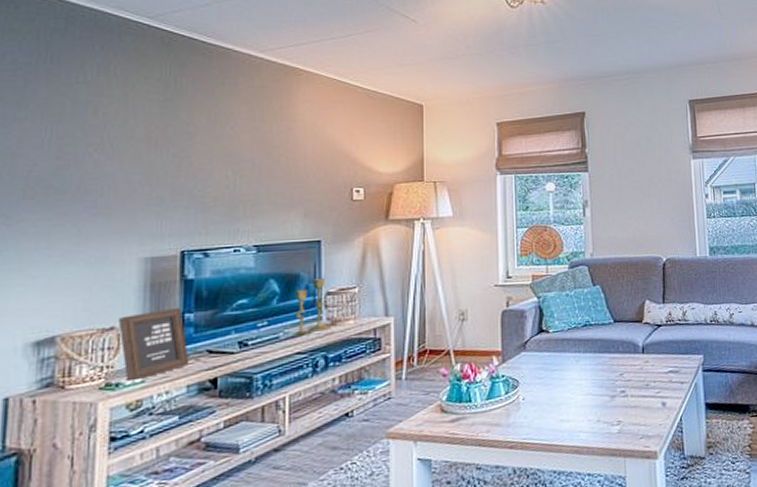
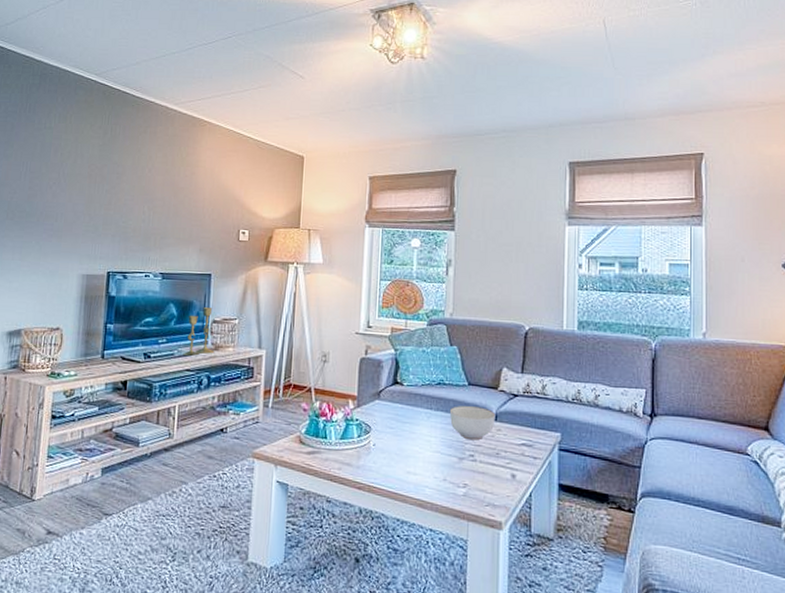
picture frame: present [119,307,190,382] -> none [62,318,109,373]
bowl: none [597,342,643,377] -> present [449,405,496,440]

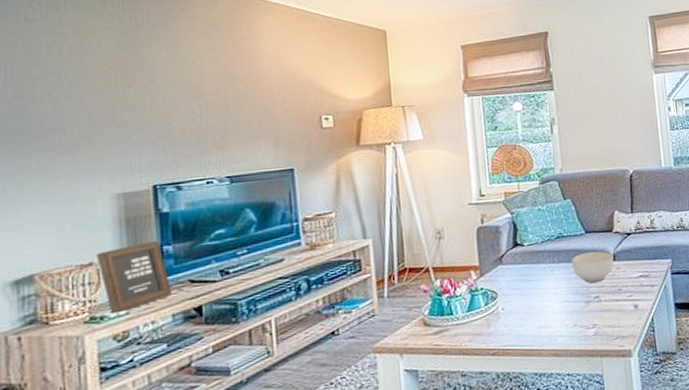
picture frame: none [62,318,109,373] -> present [97,240,173,314]
candlestick: present [183,307,215,356] -> none [271,205,311,263]

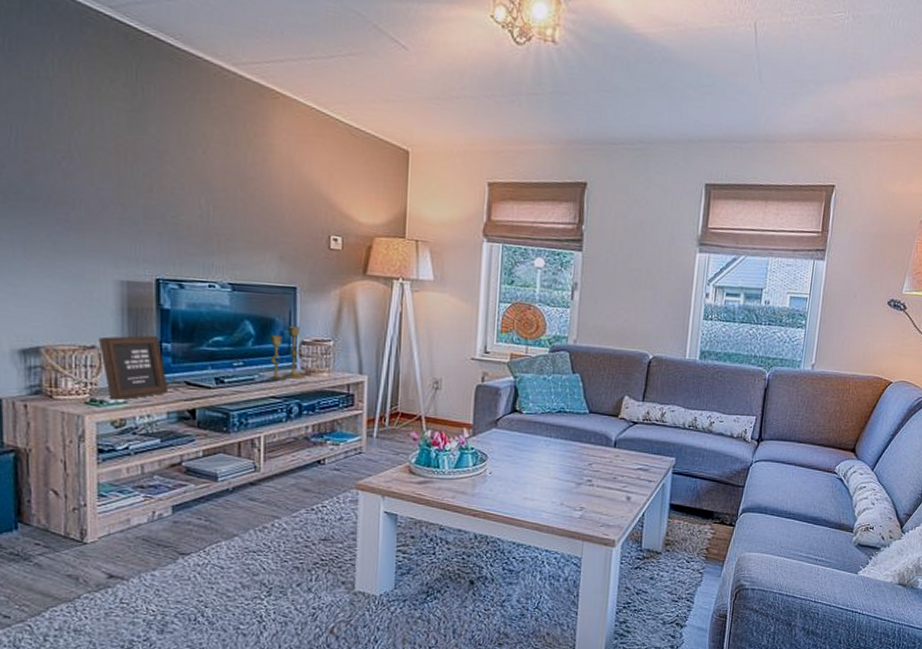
candlestick: none [271,205,311,263] -> present [265,326,306,382]
bowl: present [571,251,614,283] -> none [569,432,615,466]

